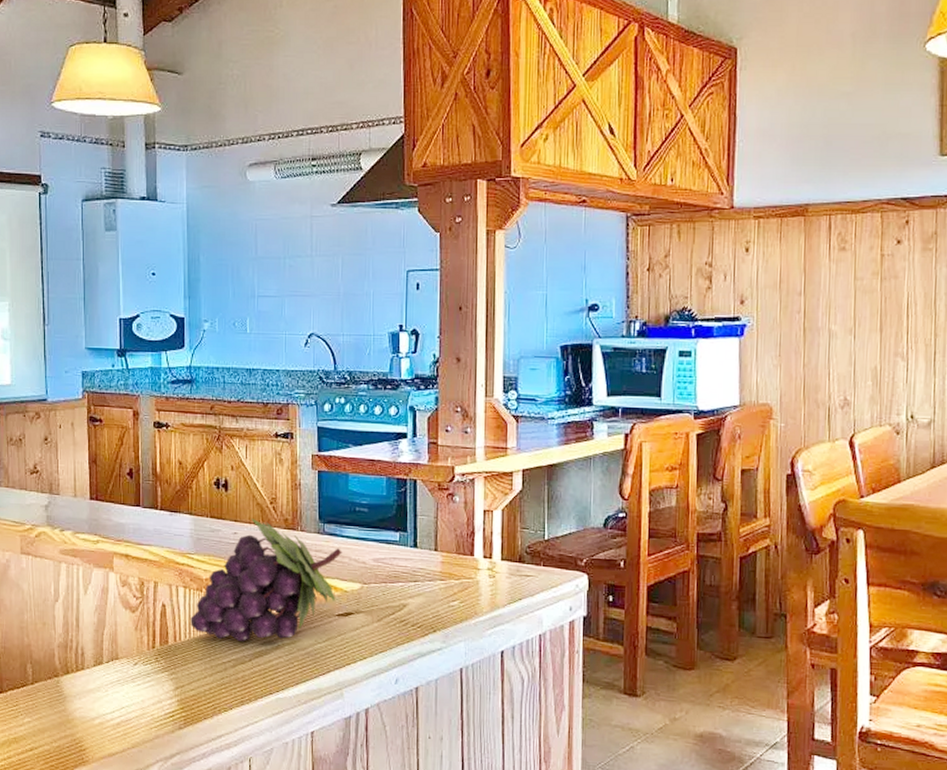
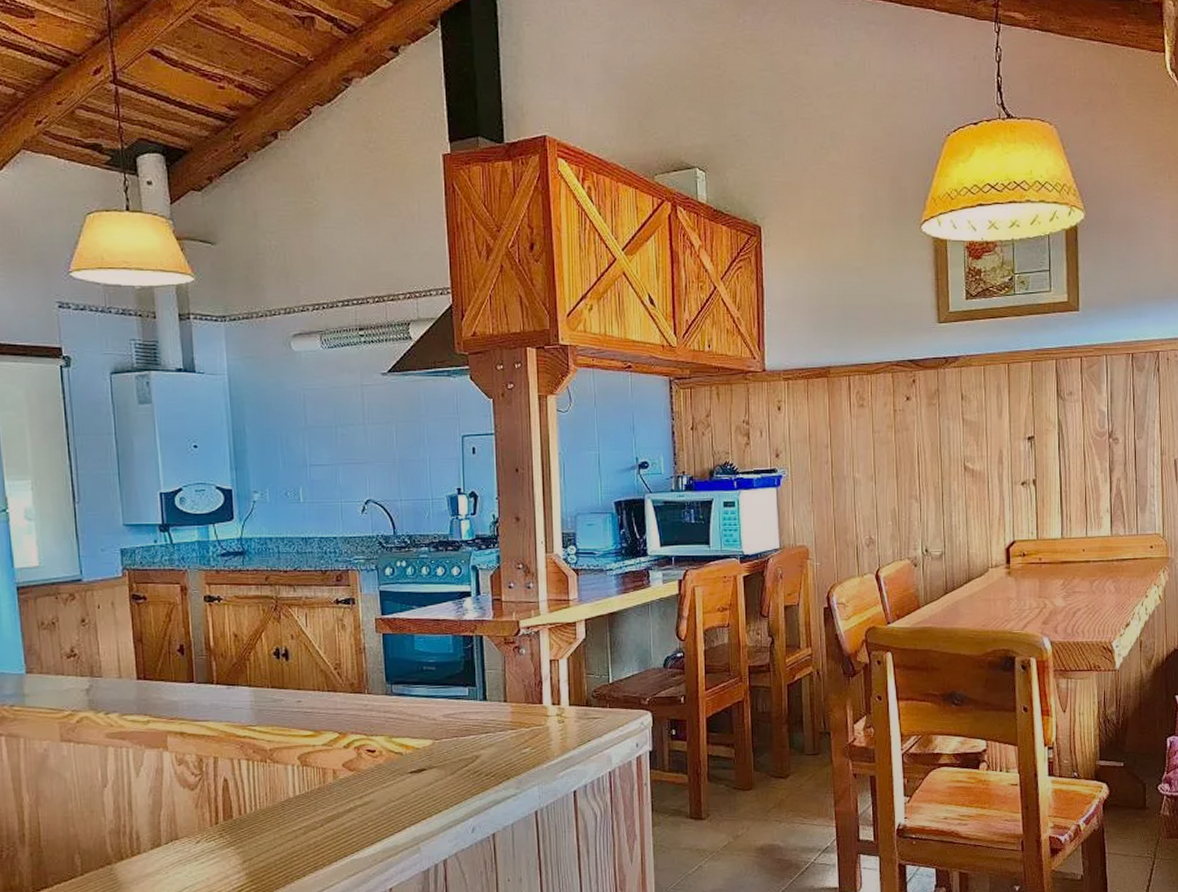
fruit: present [190,519,342,641] -> none [256,686,412,808]

